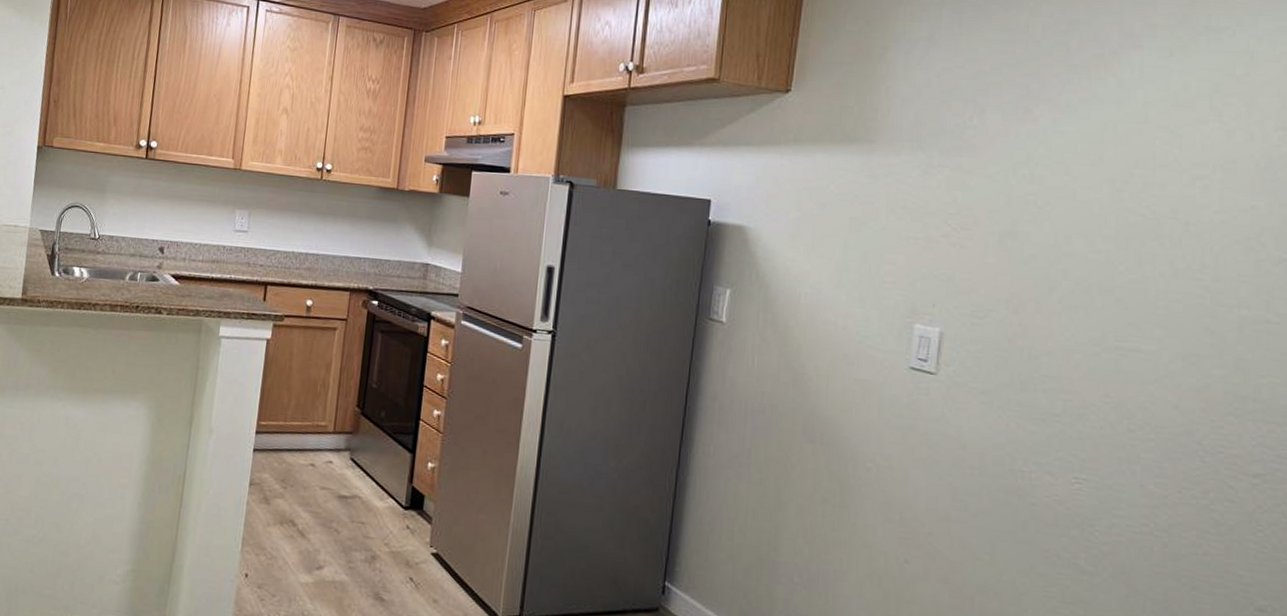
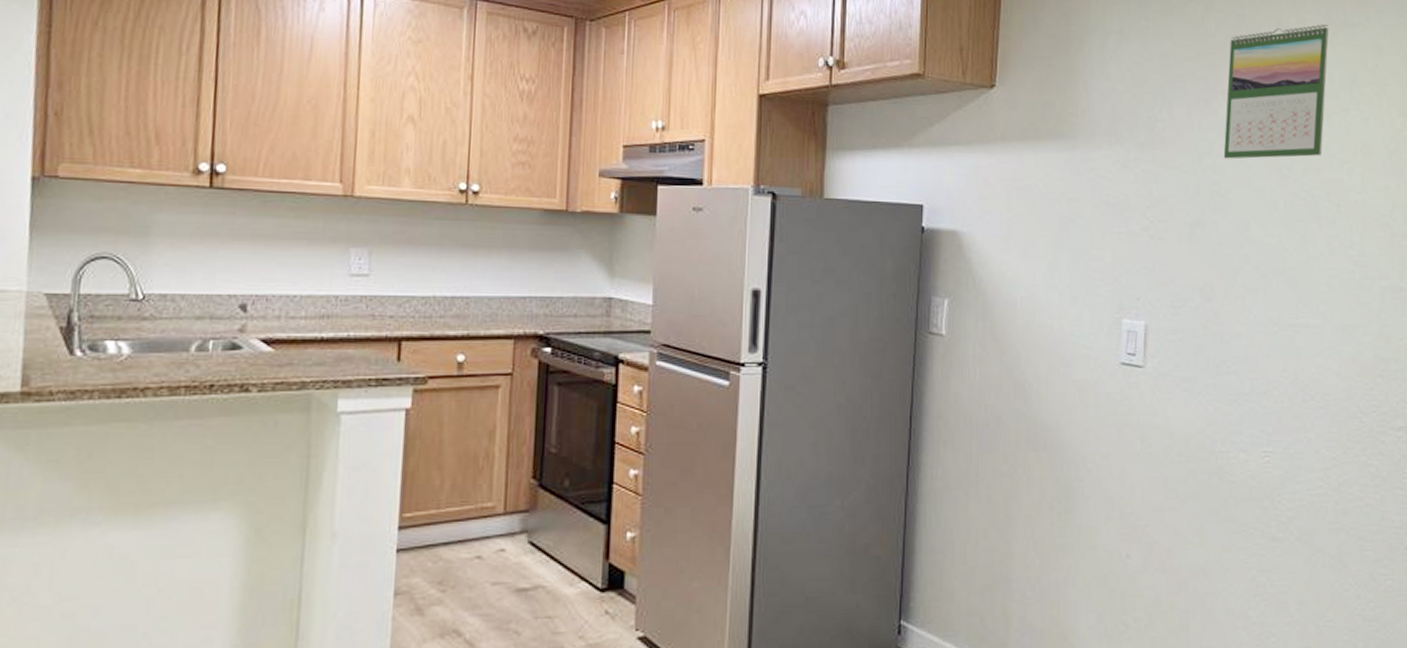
calendar: none [1043,28,1186,171] -> present [1223,23,1329,159]

